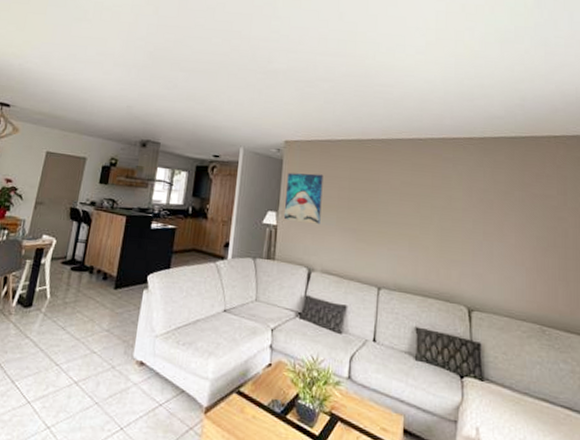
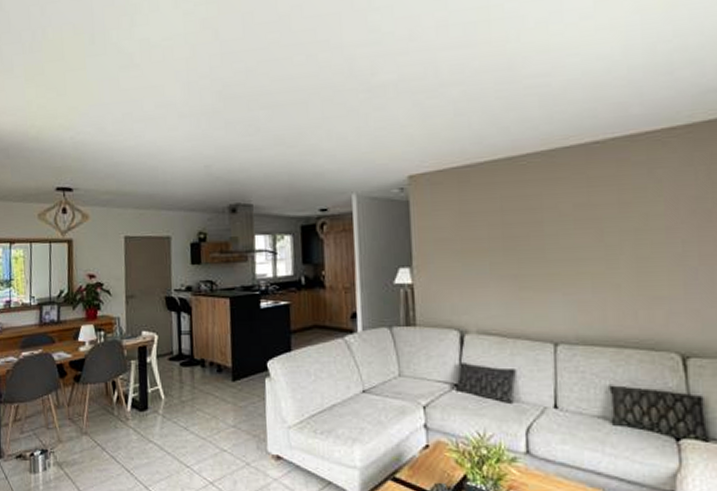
wall art: present [283,172,324,225] -> none [418,211,469,276]

